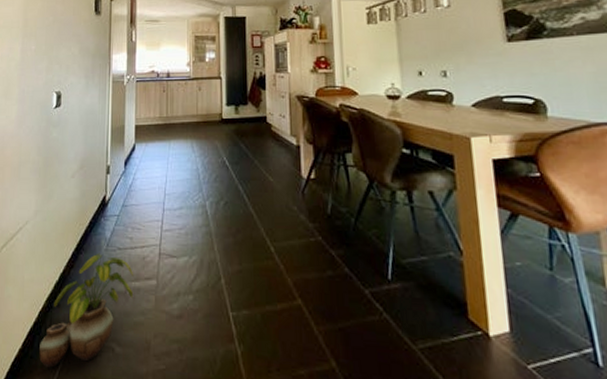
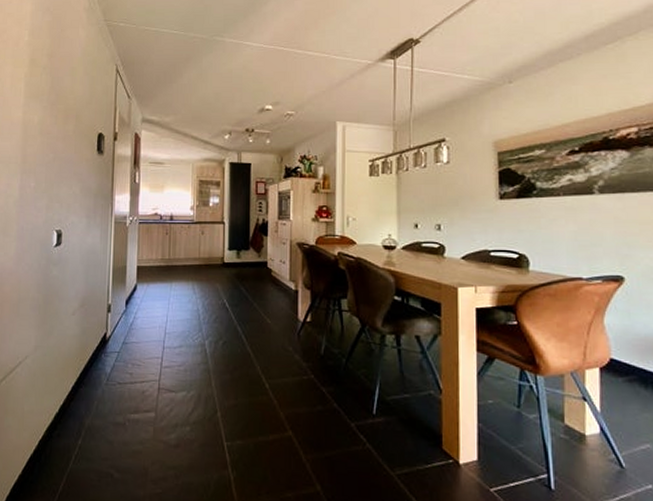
potted plant: present [39,253,134,368] -> none [39,387,133,492]

